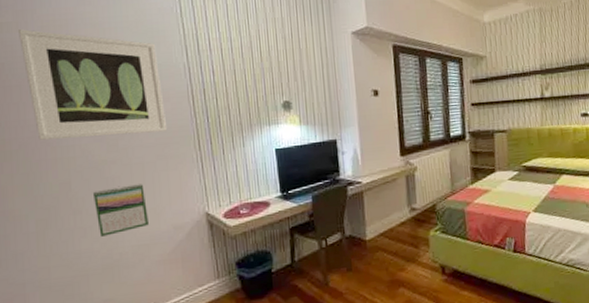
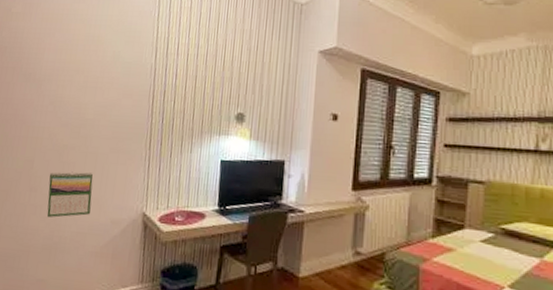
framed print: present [19,29,168,140] -> none [18,19,130,126]

